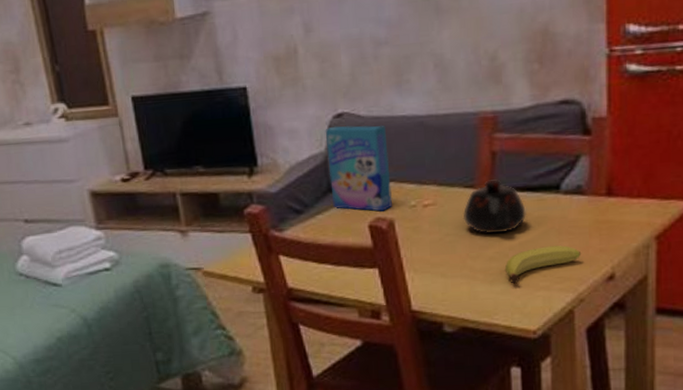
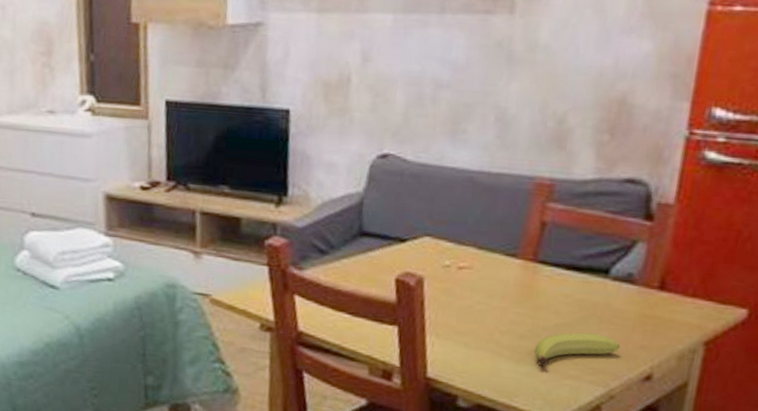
cereal box: present [325,125,393,212] -> none [361,166,432,266]
teapot: present [462,179,526,235] -> none [498,251,569,312]

